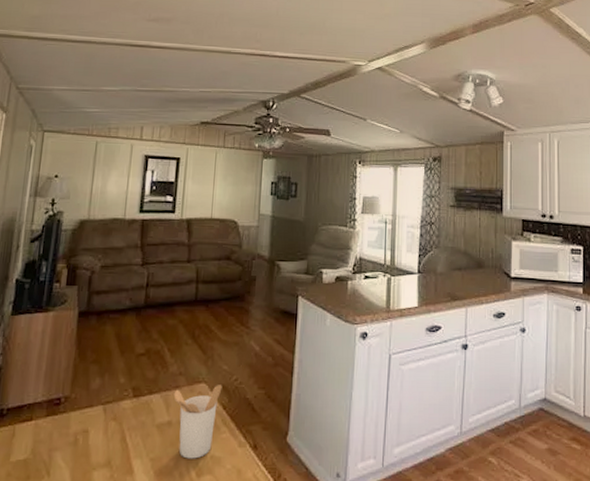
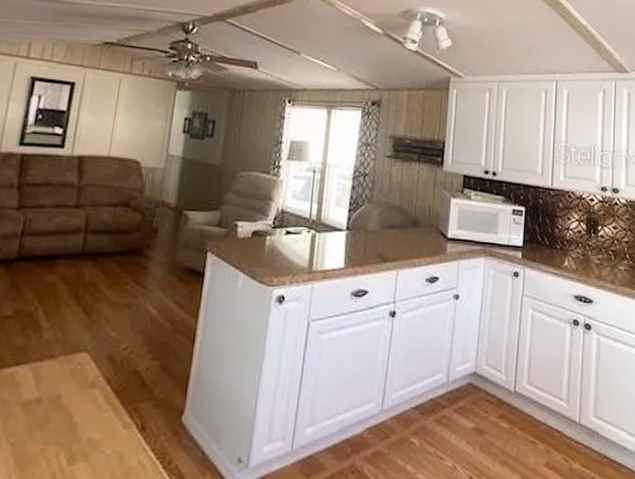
utensil holder: present [173,385,222,459] -> none [46,354,108,443]

